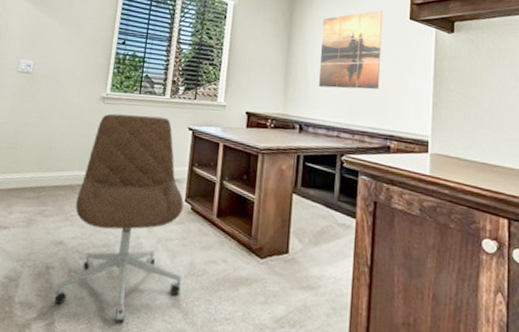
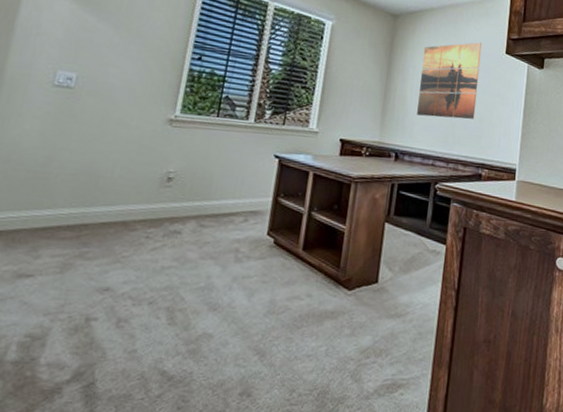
office chair: present [53,113,184,322] -> none [94,138,266,373]

